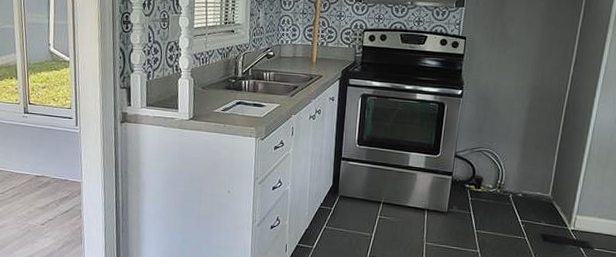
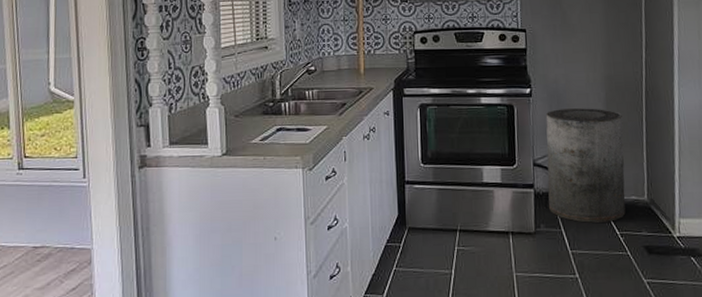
trash can: none [462,111,543,211] -> present [546,108,626,223]

